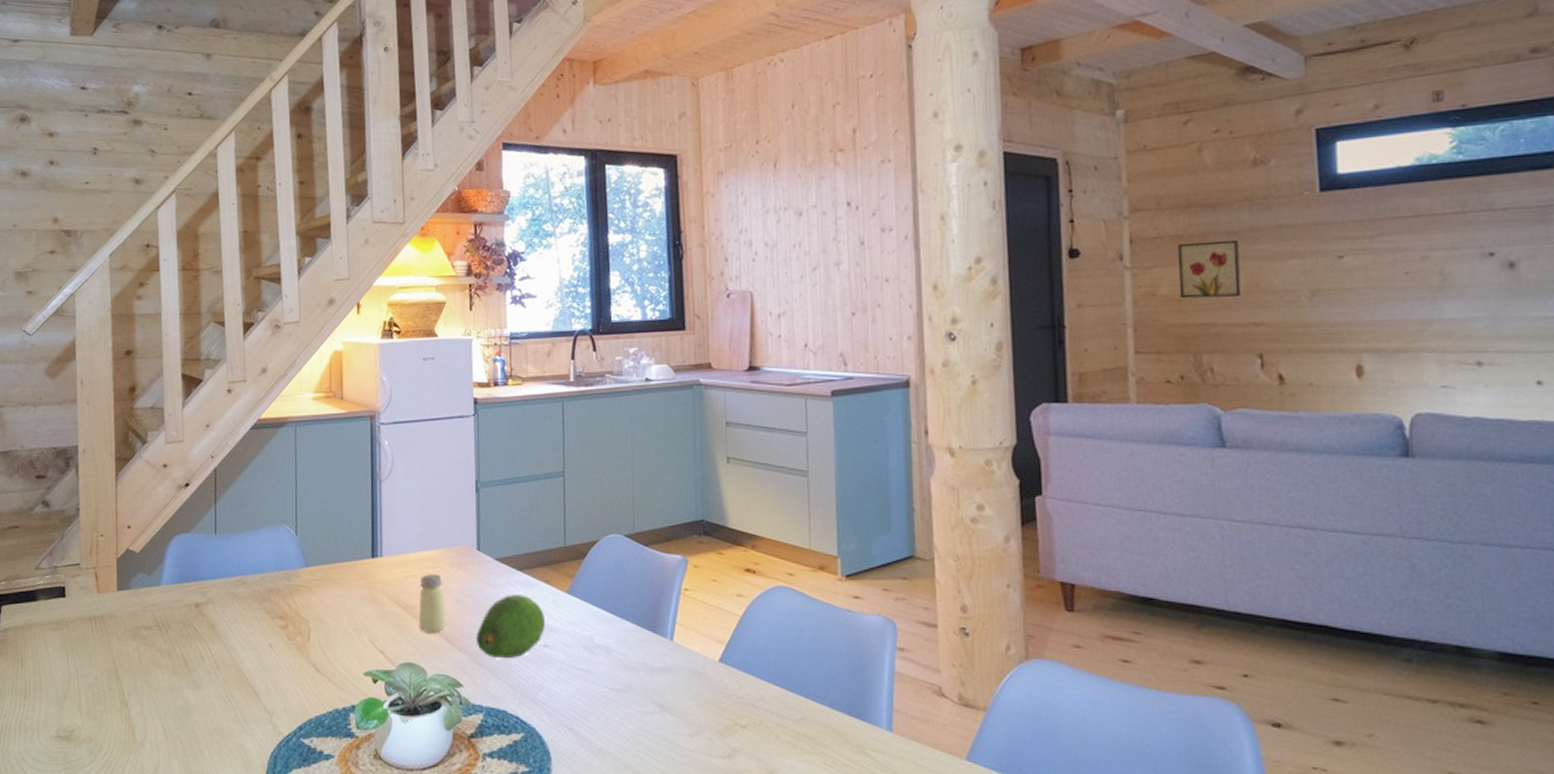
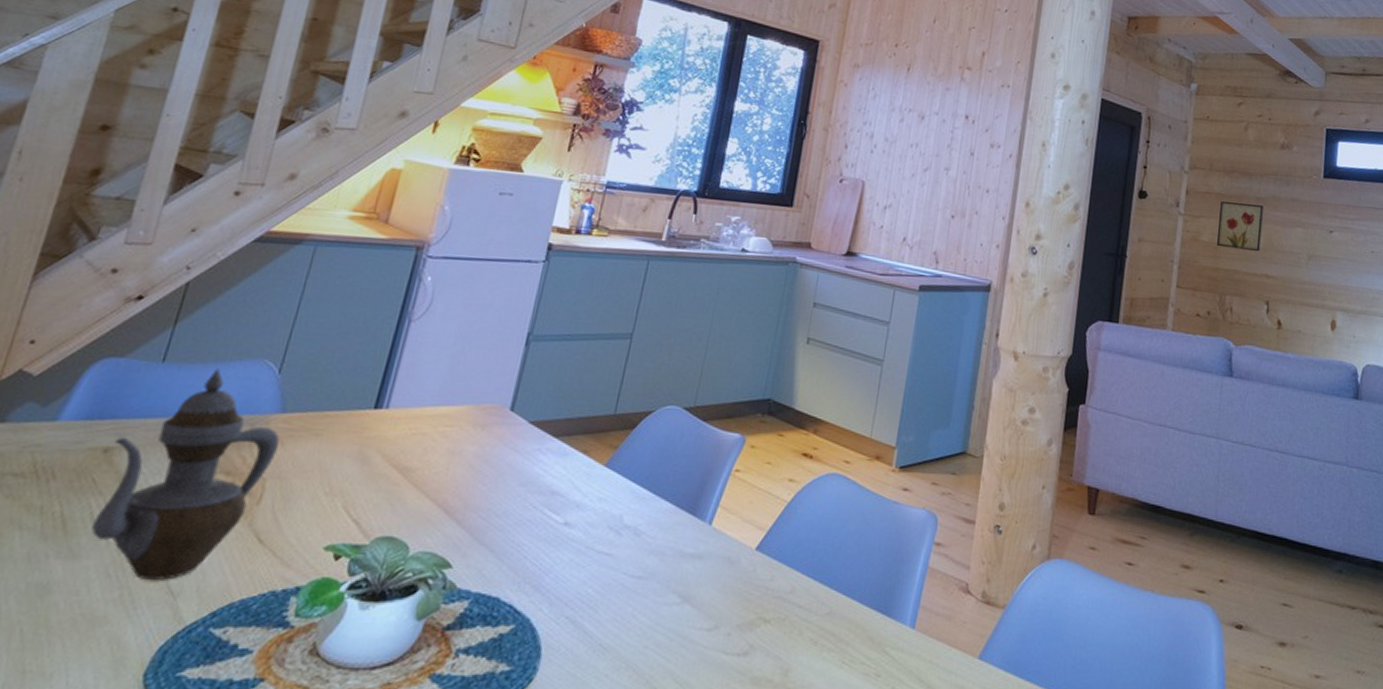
teapot: none [200,535,311,703] -> present [91,368,280,580]
saltshaker: present [418,574,447,633] -> none [413,433,459,503]
fruit: present [476,595,546,659] -> none [482,463,573,537]

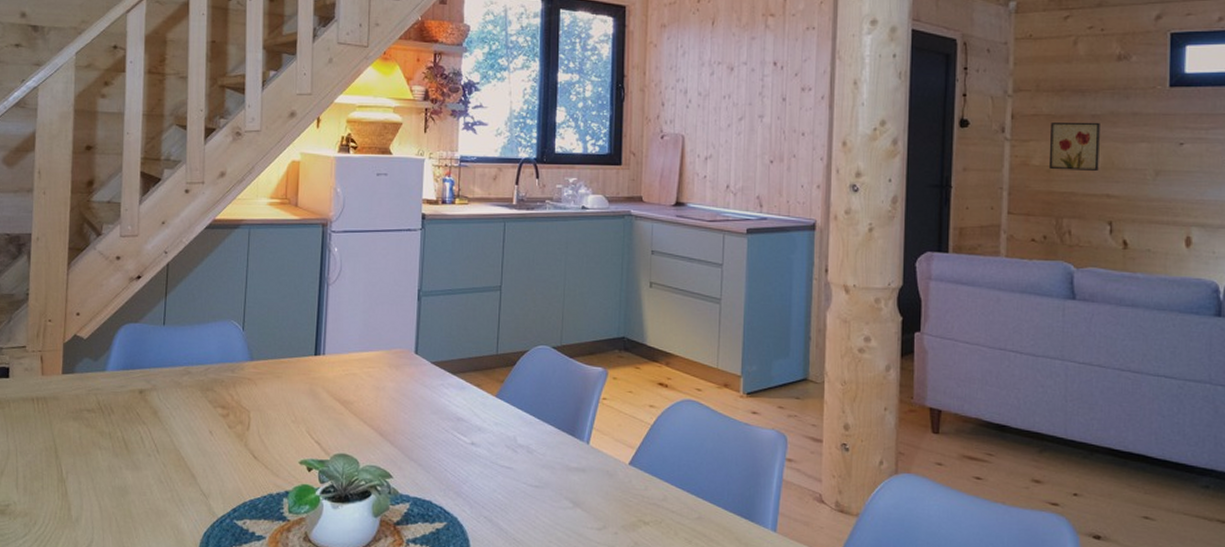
teapot: present [91,368,280,580] -> none [144,328,253,485]

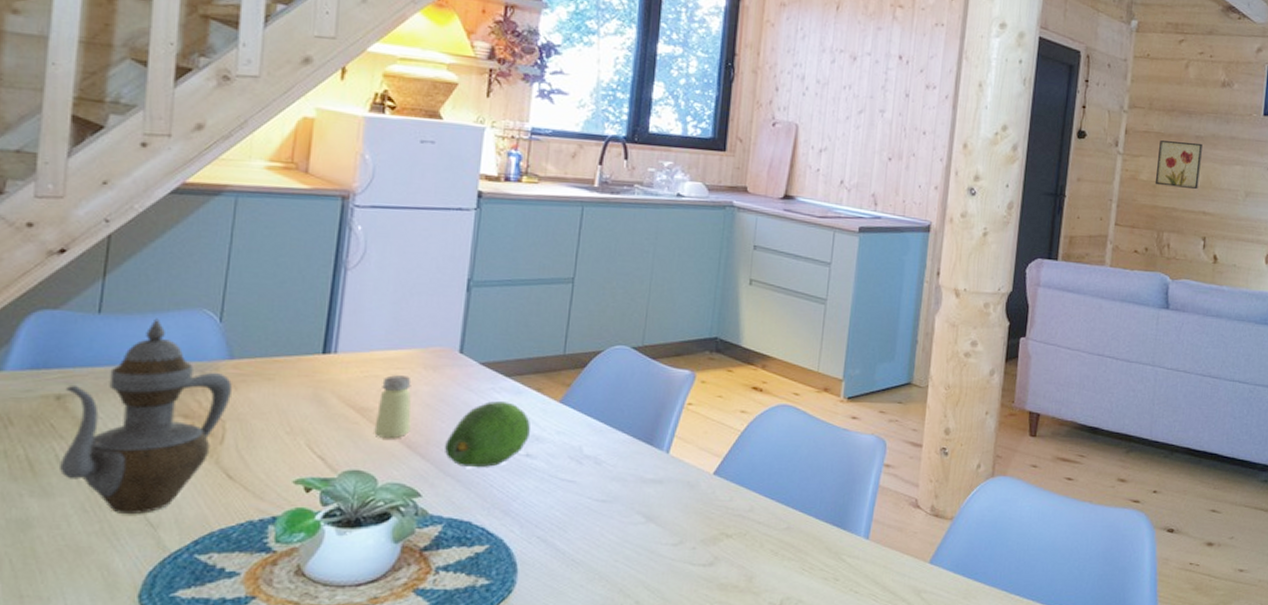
teapot: none [144,328,253,485] -> present [60,318,232,514]
saltshaker: none [355,373,382,428] -> present [374,375,412,439]
fruit: none [408,396,474,454] -> present [445,401,531,468]

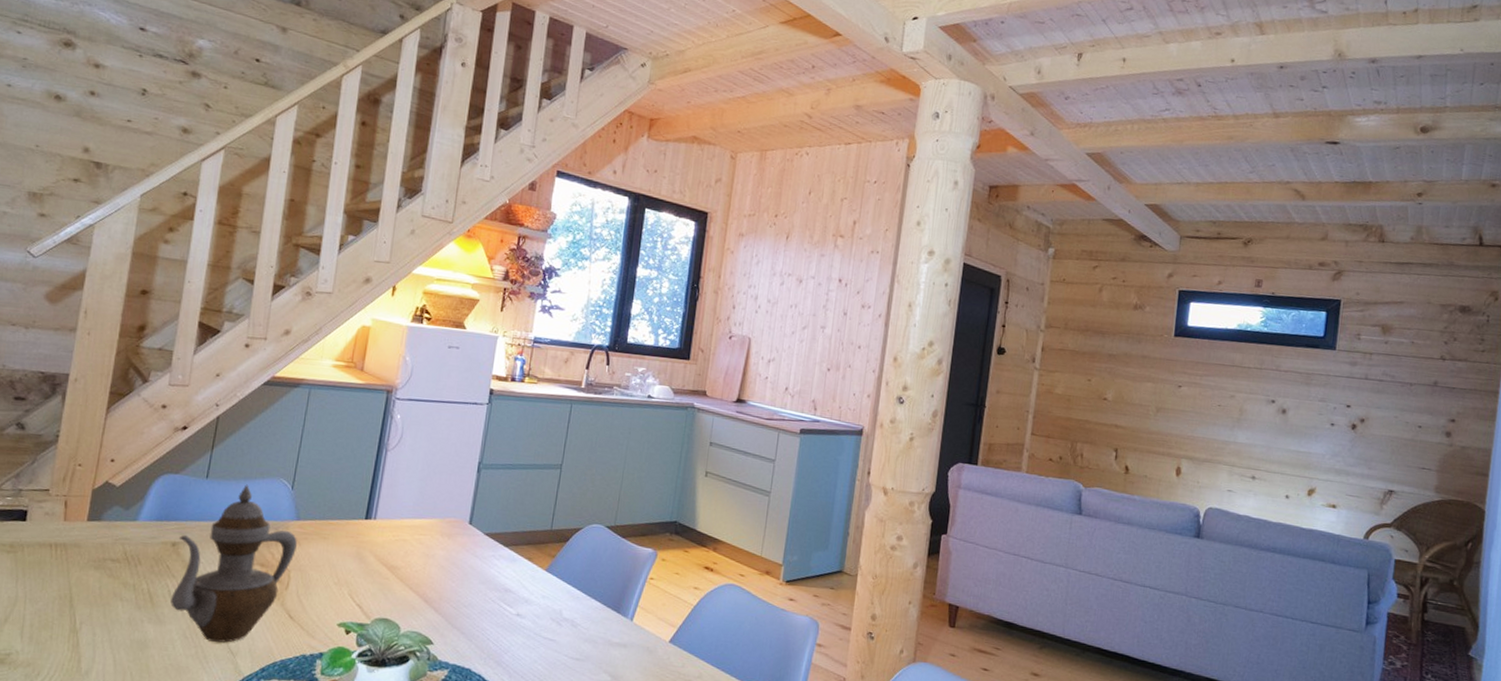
saltshaker: present [374,375,412,439] -> none [400,540,431,594]
fruit: present [445,401,531,468] -> none [453,566,522,623]
wall art: present [1154,140,1203,190] -> none [1069,358,1115,404]

